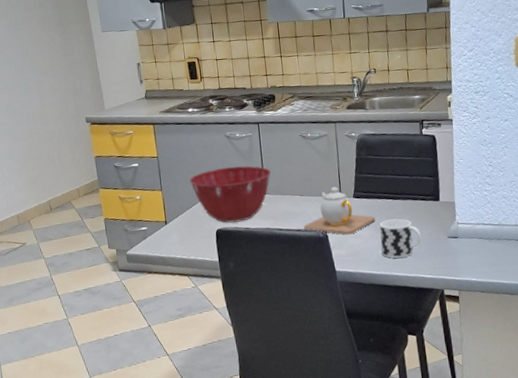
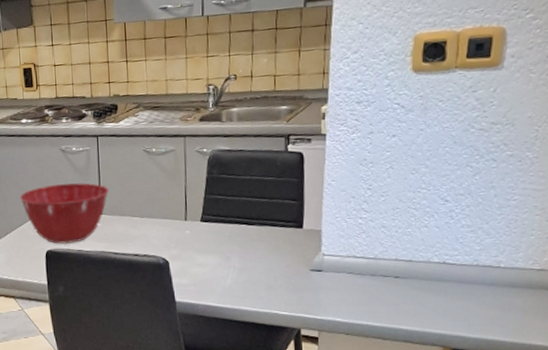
teapot: present [304,186,376,235] -> none [142,208,225,263]
cup: present [379,218,422,259] -> none [229,247,279,291]

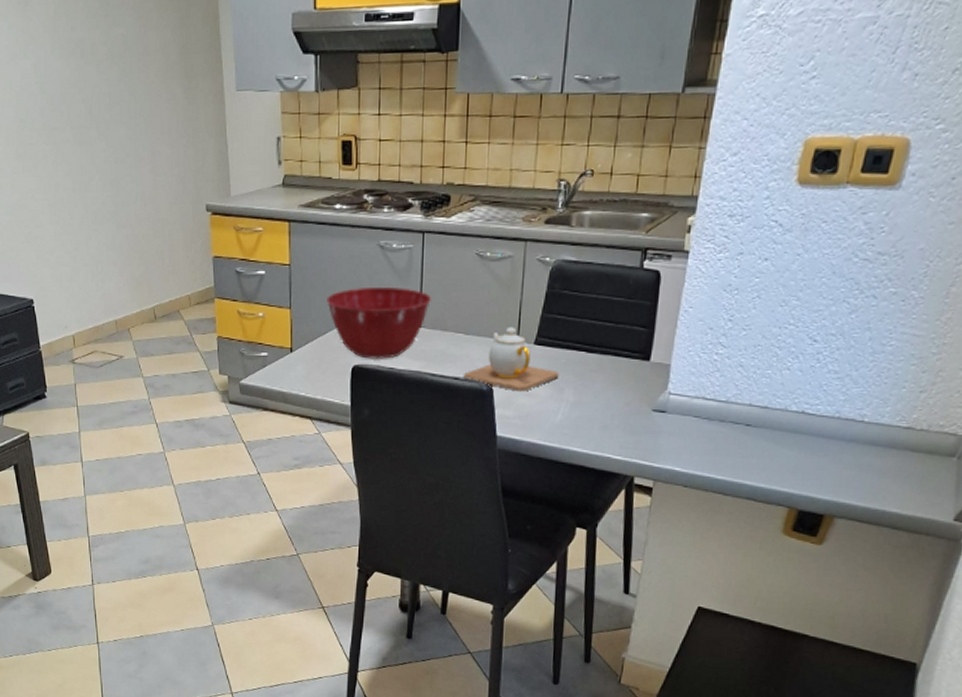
teapot: none [142,208,225,263] -> present [464,326,559,392]

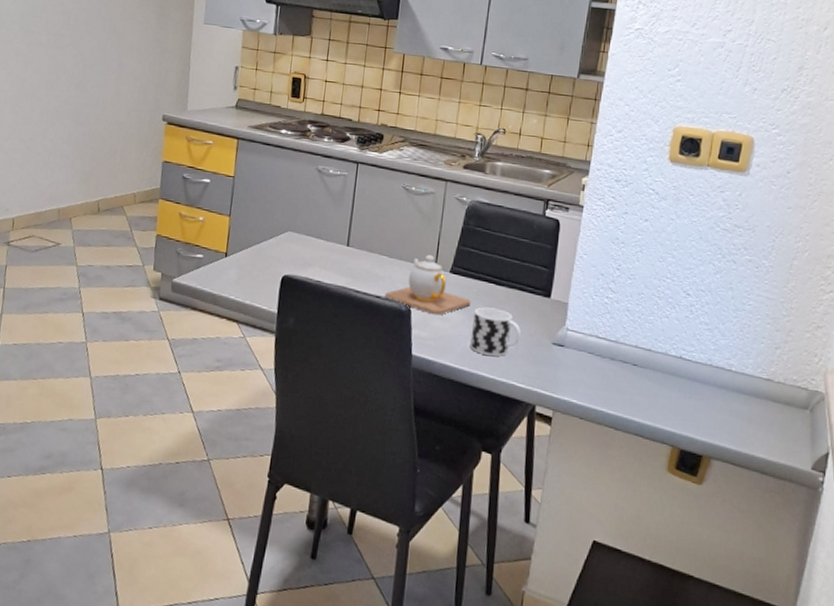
mixing bowl: present [327,286,432,359] -> none [264,204,361,273]
cup: none [559,378,618,430] -> present [470,307,522,357]

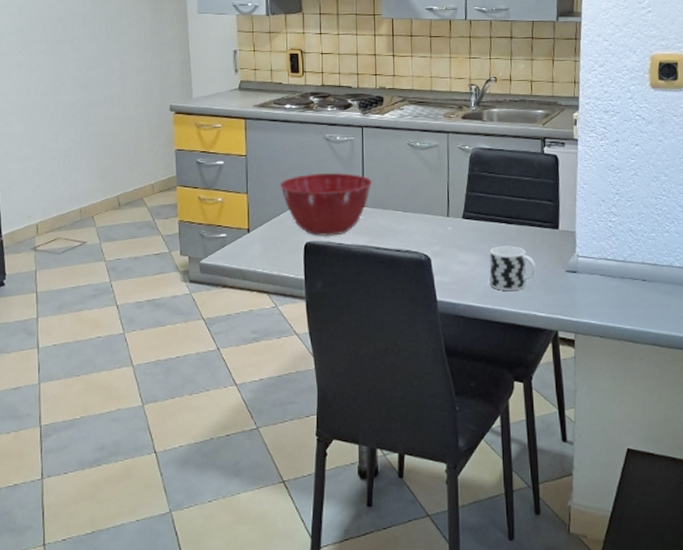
mixing bowl: none [264,204,361,273] -> present [280,172,373,236]
teapot: present [385,254,471,315] -> none [404,204,486,260]

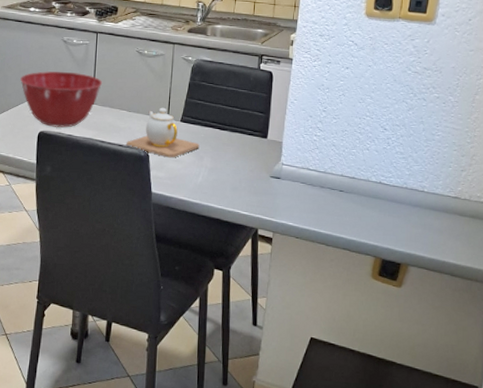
teapot: none [404,204,486,260] -> present [126,107,200,158]
cup: present [489,246,537,292] -> none [200,149,244,190]

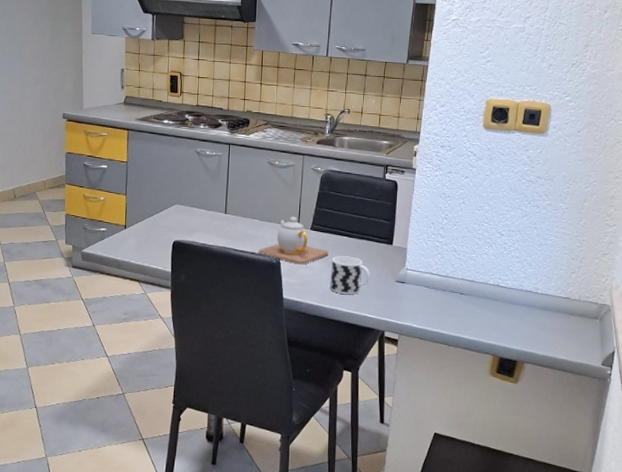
mixing bowl: present [20,71,103,128] -> none [155,182,235,237]
cup: none [200,149,244,190] -> present [330,256,371,295]

